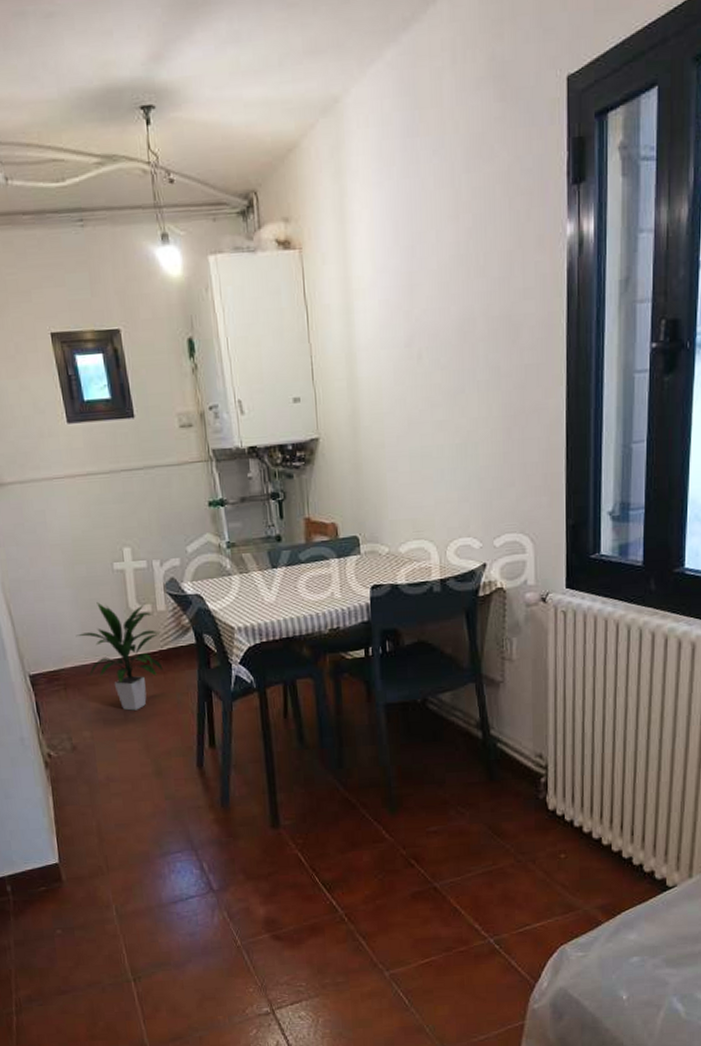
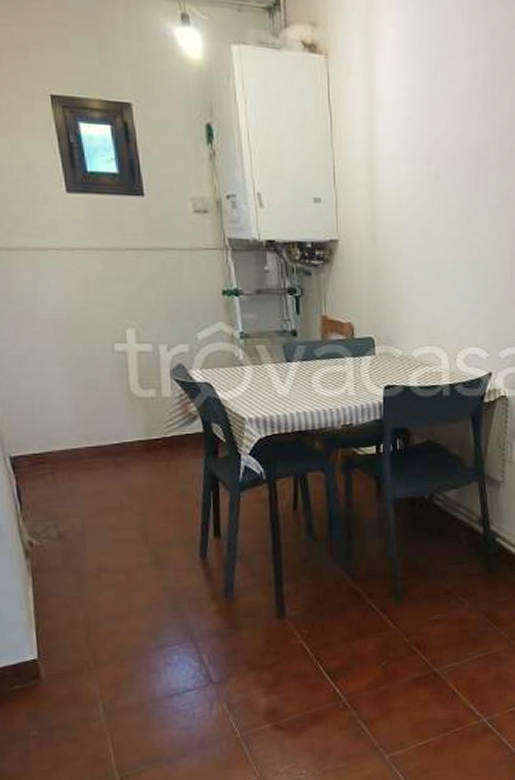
indoor plant: present [75,602,163,711] -> none [67,384,166,498]

